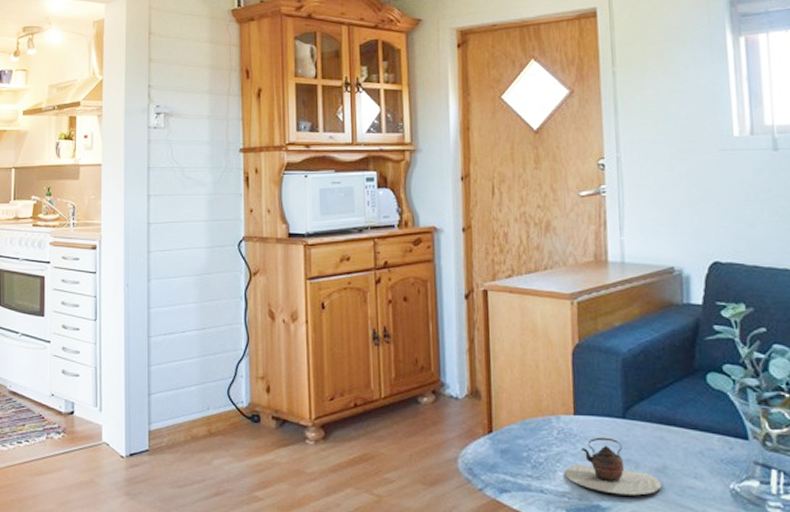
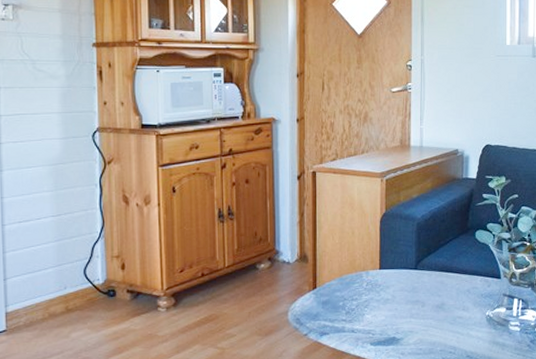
teapot: present [565,437,662,496] -> none [371,285,440,328]

